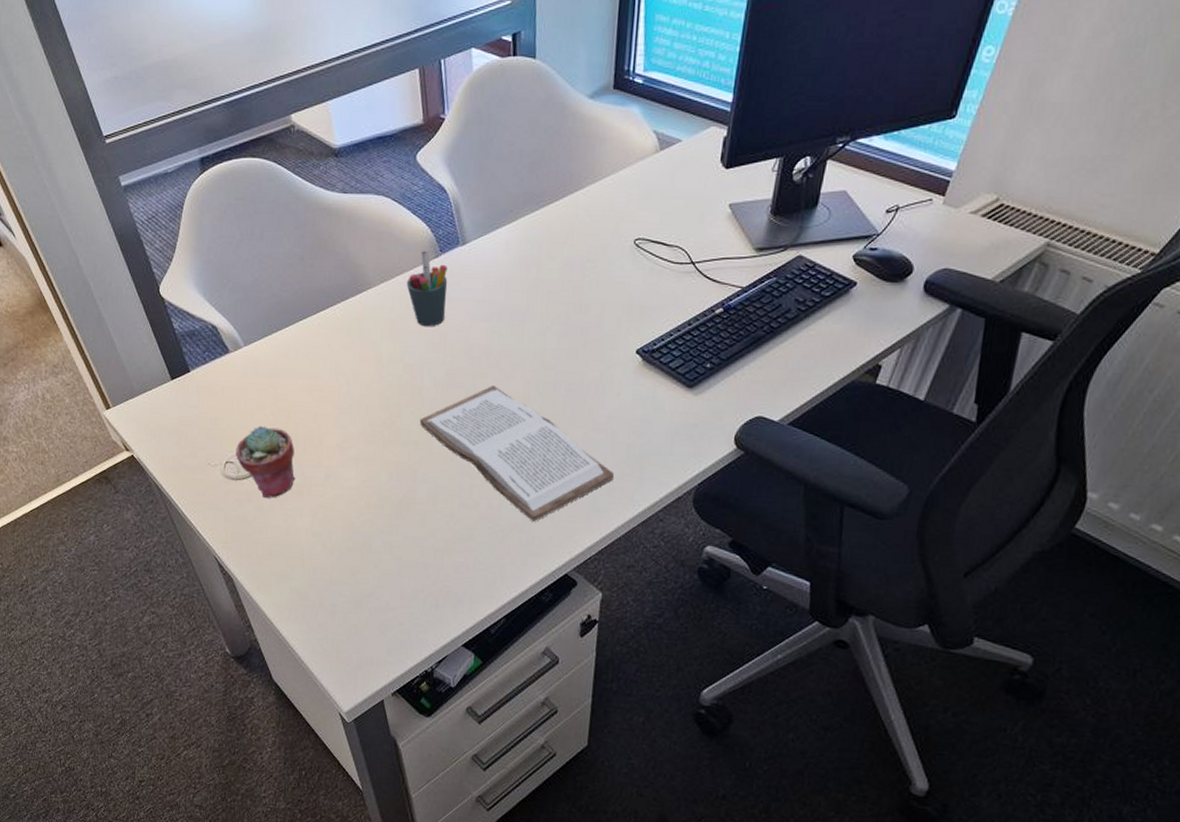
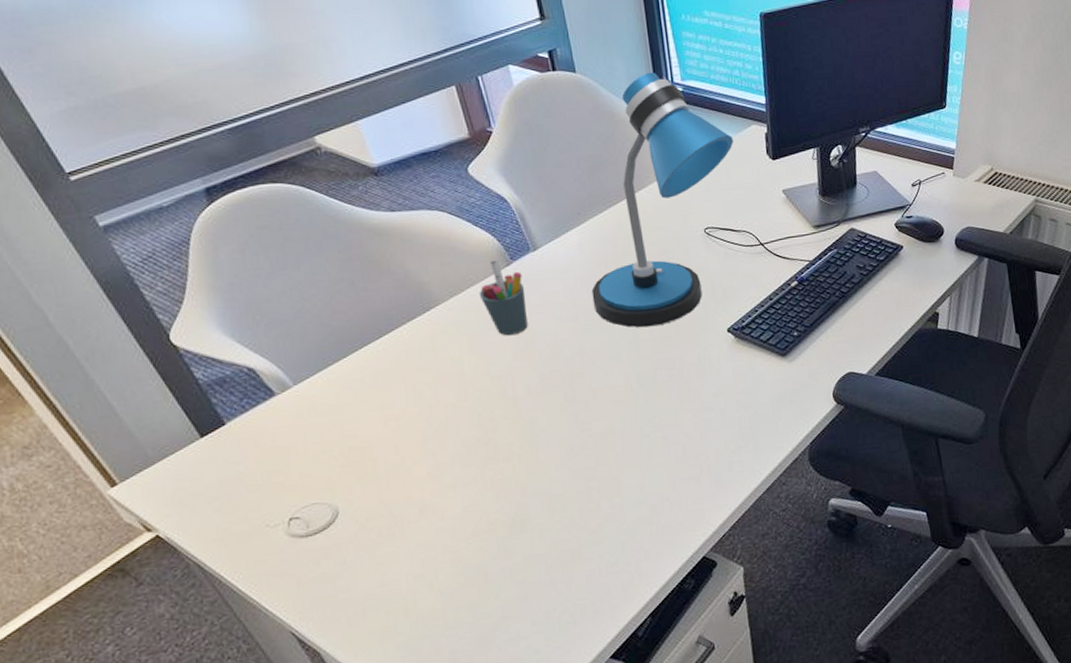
potted succulent: present [236,425,296,498] -> none [300,468,383,550]
book: present [419,384,614,522] -> none [519,382,731,512]
desk lamp: none [508,60,686,337] -> present [591,72,733,328]

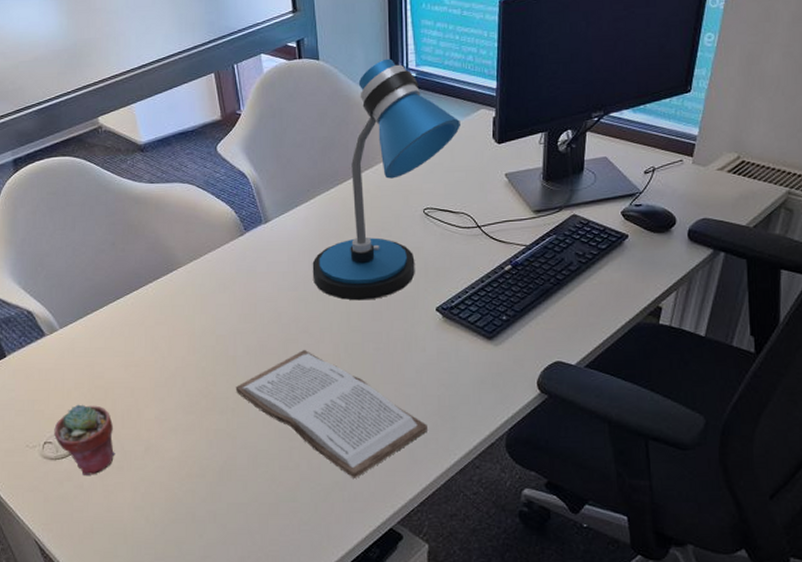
potted succulent: none [300,468,383,550] -> present [54,404,115,475]
pen holder: present [479,259,528,336] -> none [214,229,254,300]
book: none [519,382,731,512] -> present [235,349,427,478]

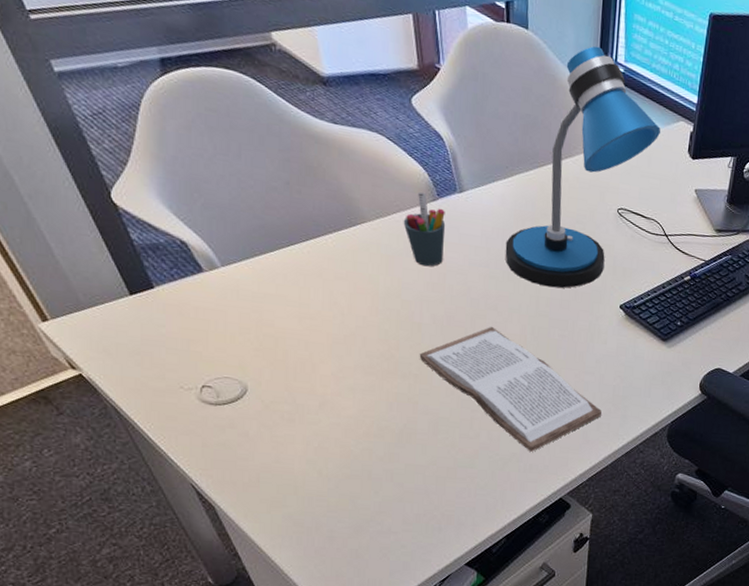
potted succulent: present [54,404,115,475] -> none [214,350,286,425]
pen holder: none [214,229,254,300] -> present [403,192,446,267]

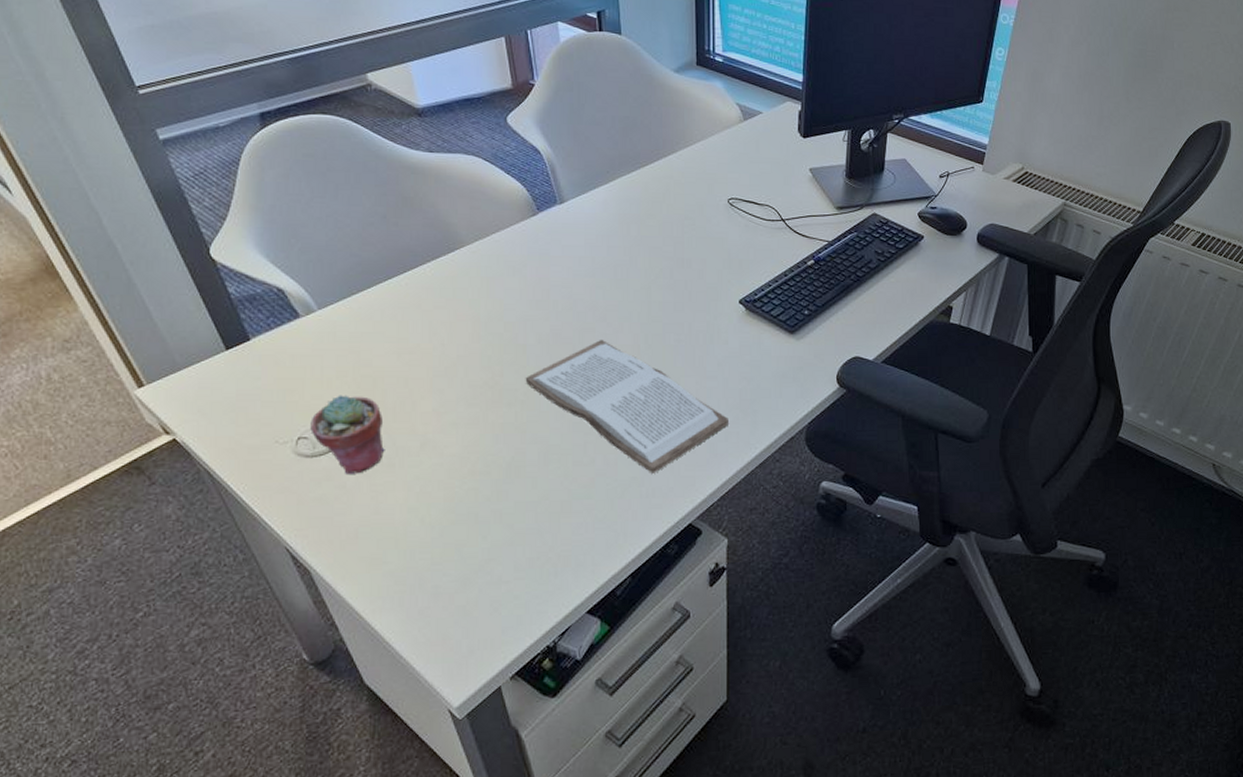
potted succulent: none [214,350,286,425] -> present [310,395,385,474]
pen holder: present [403,192,446,267] -> none [503,208,547,284]
desk lamp: present [505,46,660,288] -> none [611,40,766,290]

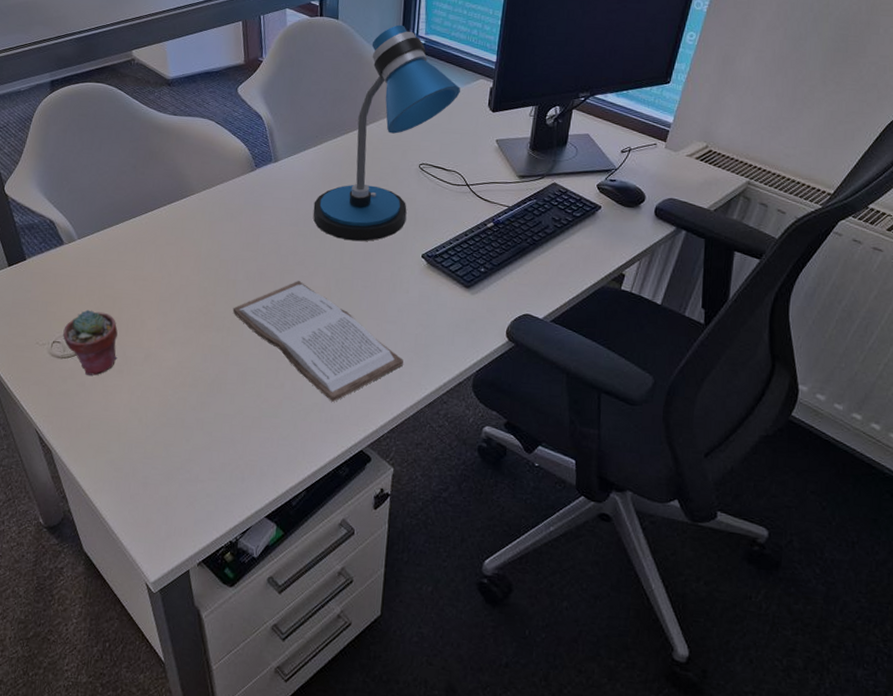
desk lamp: none [611,40,766,290] -> present [313,24,460,242]

